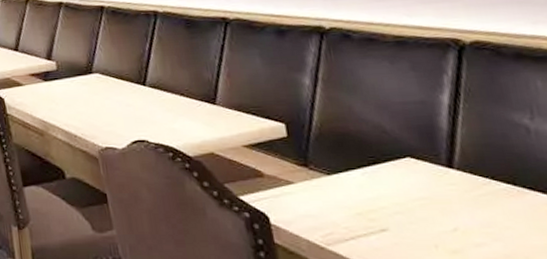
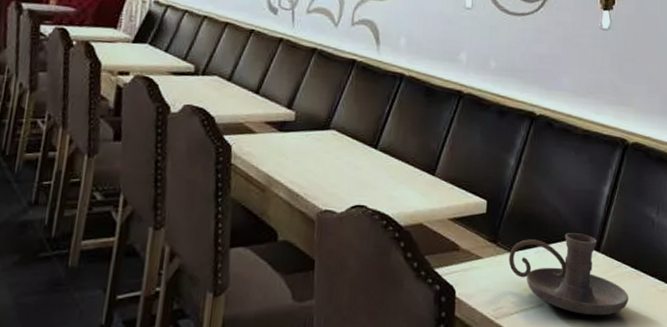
candle holder: none [327,149,513,241] -> present [508,233,629,316]

